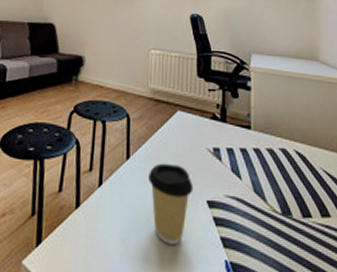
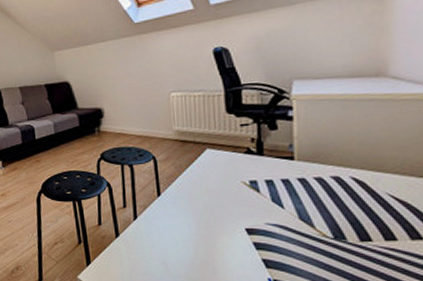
coffee cup: present [148,163,194,244] -> none [181,197,230,265]

